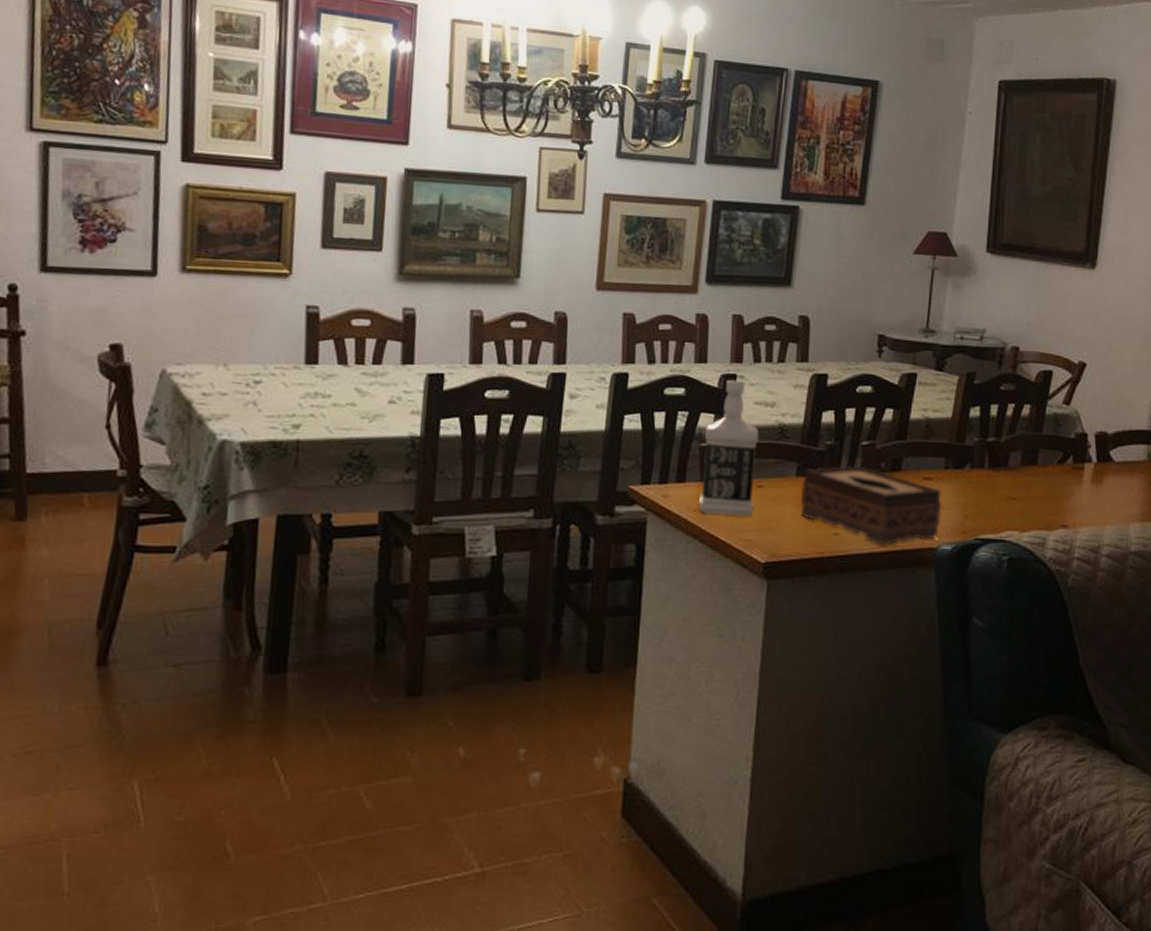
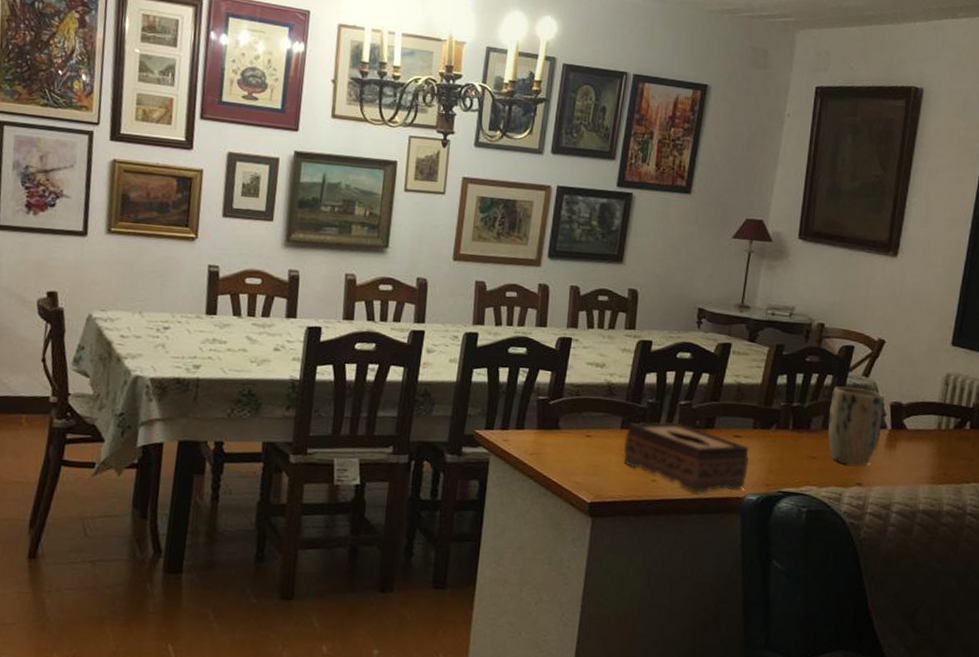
bottle: present [699,379,759,517] -> none [535,342,590,462]
plant pot: none [1027,417,1089,506] -> present [828,386,885,466]

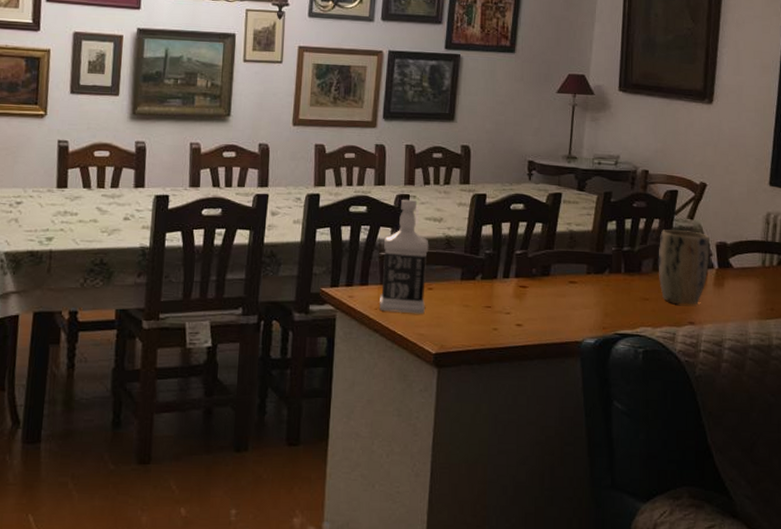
bottle: none [535,342,590,462] -> present [379,199,429,314]
tissue box: present [623,421,749,493] -> none [464,271,585,339]

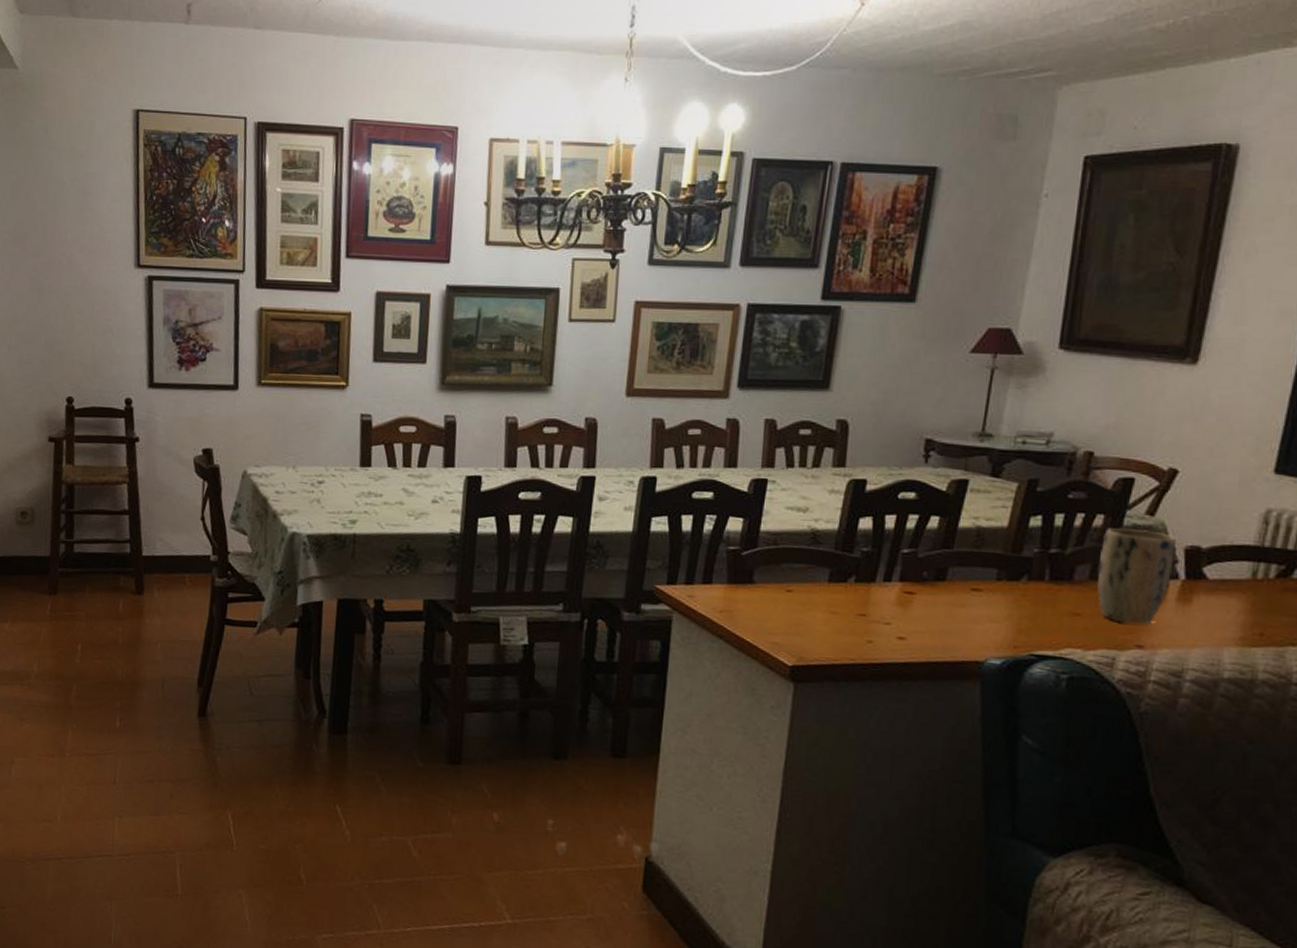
bottle: present [379,199,429,314] -> none [725,484,790,620]

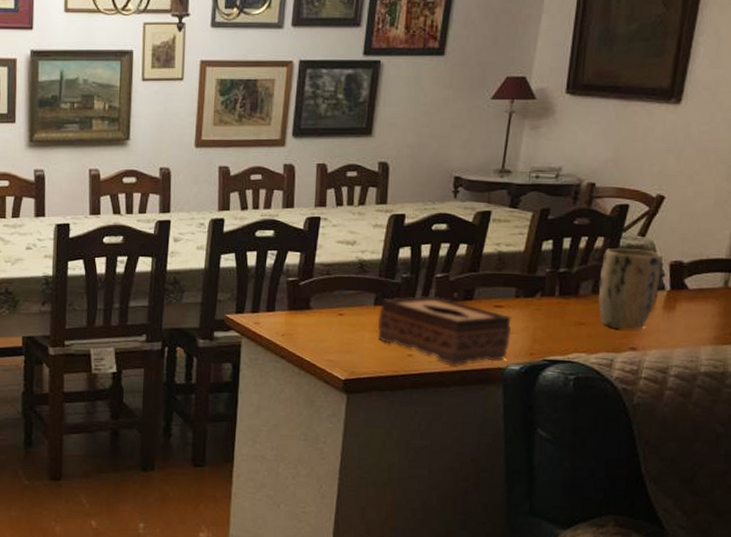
tissue box: none [832,573,992,655] -> present [378,295,511,365]

